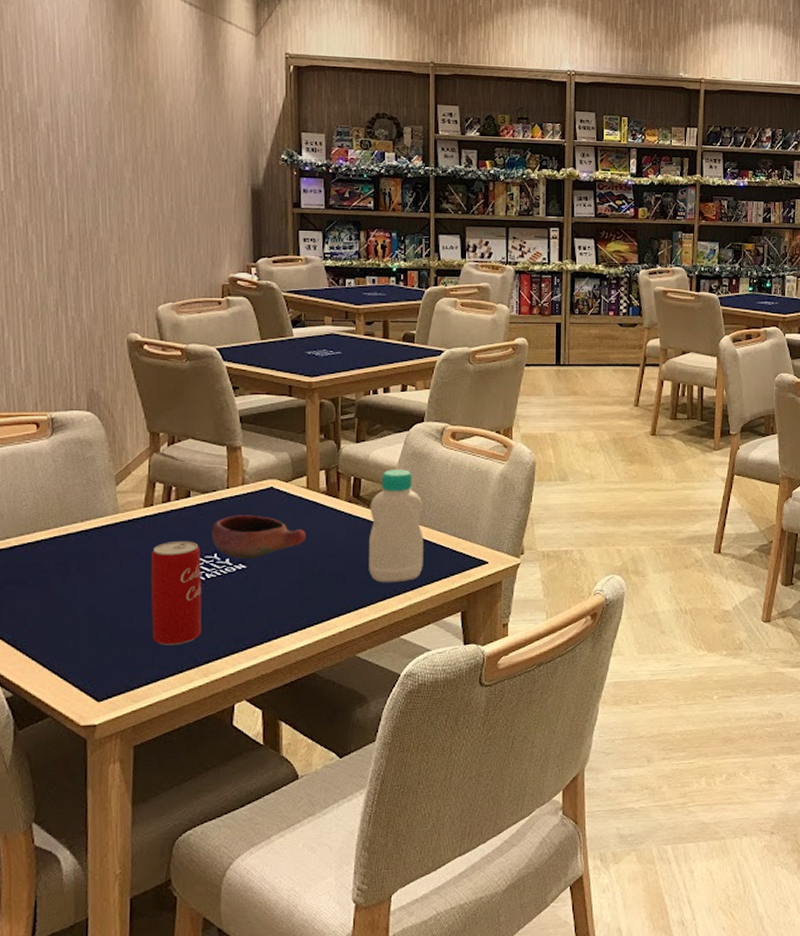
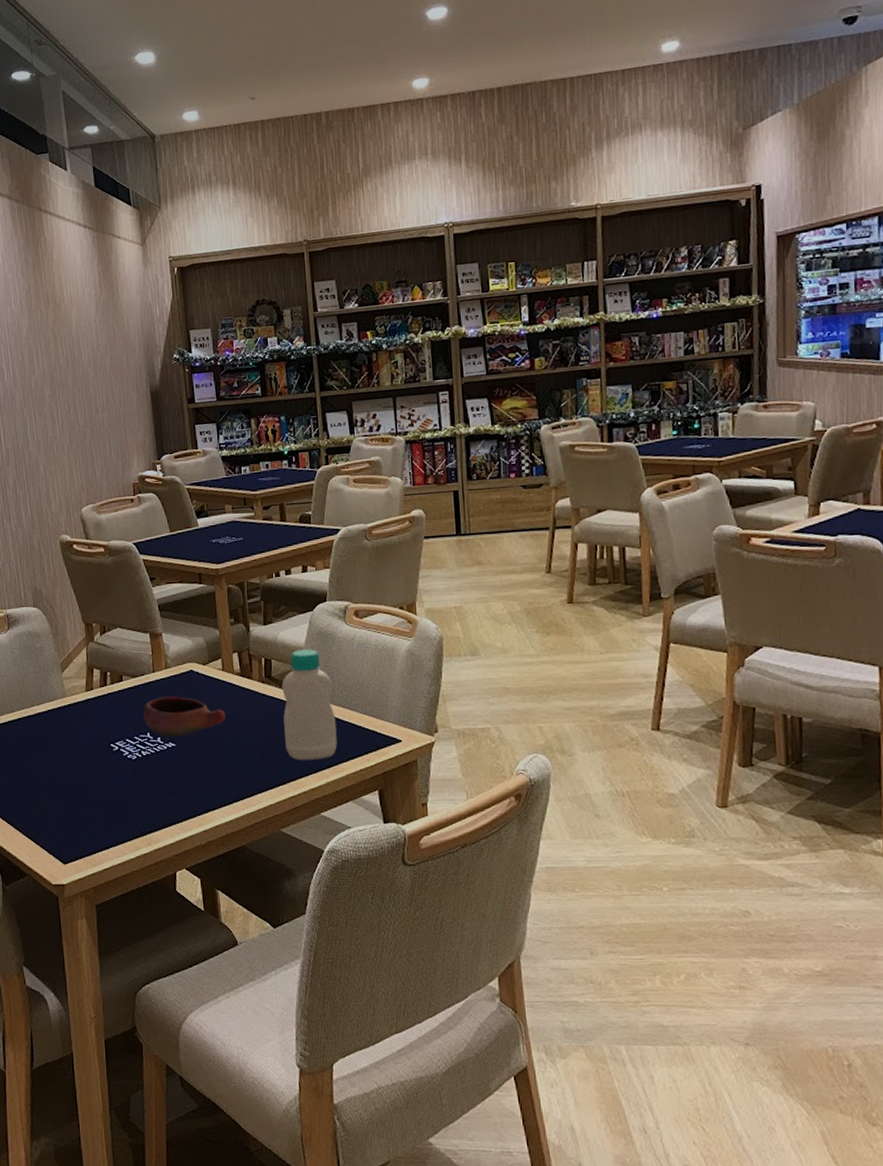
beverage can: present [151,540,202,645] -> none [96,720,142,816]

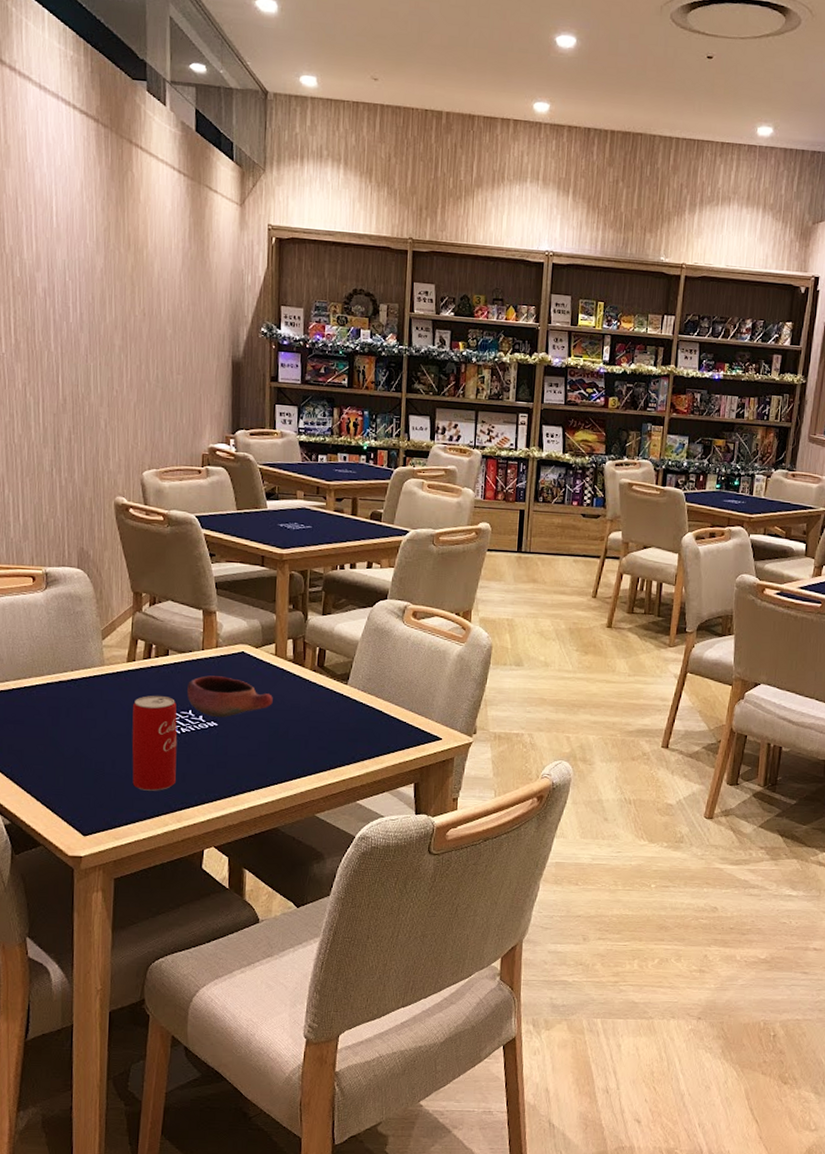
beverage can: none [96,720,142,816] -> present [131,695,177,791]
bottle: present [281,649,337,761] -> none [330,643,383,751]

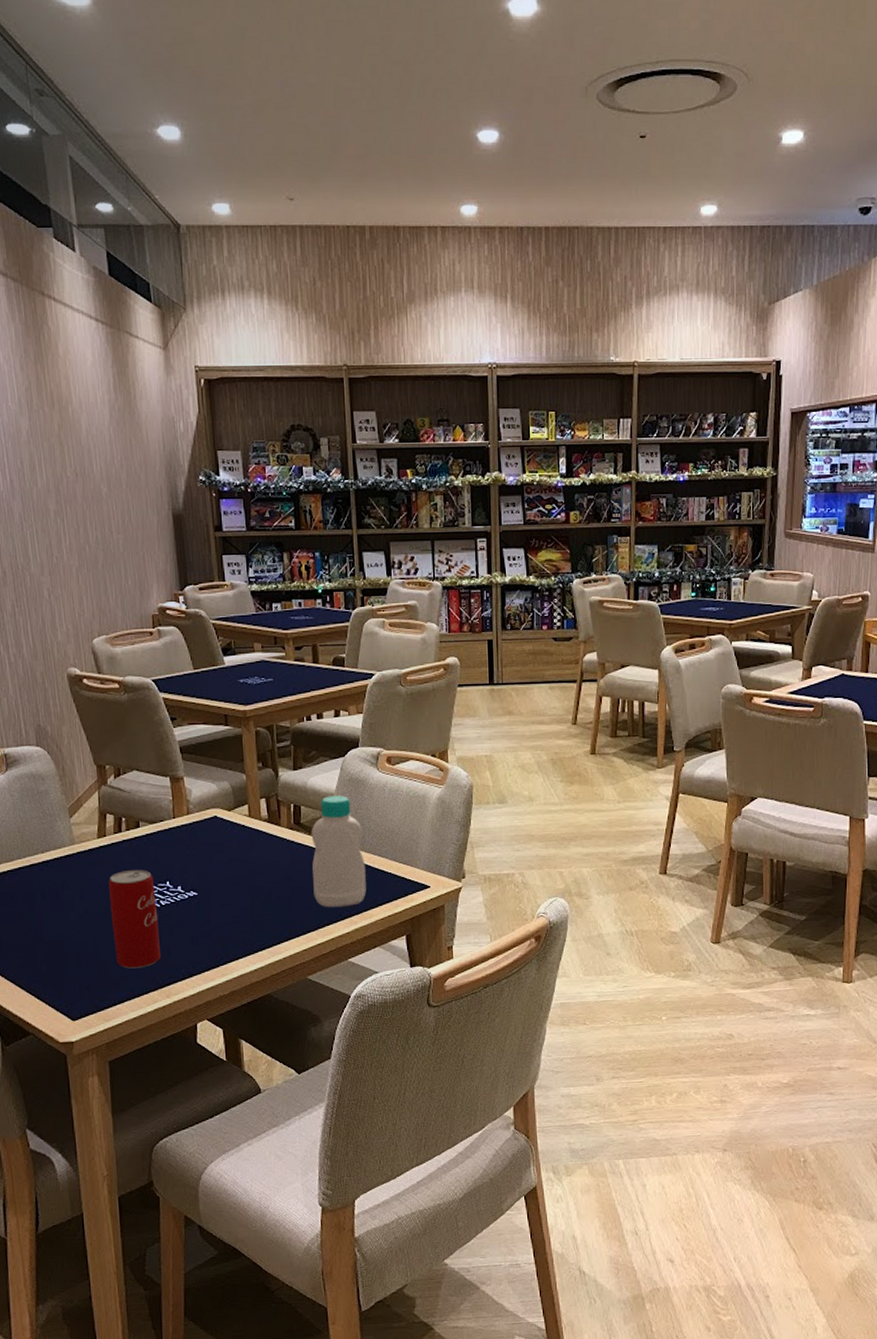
bowl: present [187,675,273,718] -> none [162,843,252,887]
bottle: none [330,643,383,751] -> present [311,796,366,908]

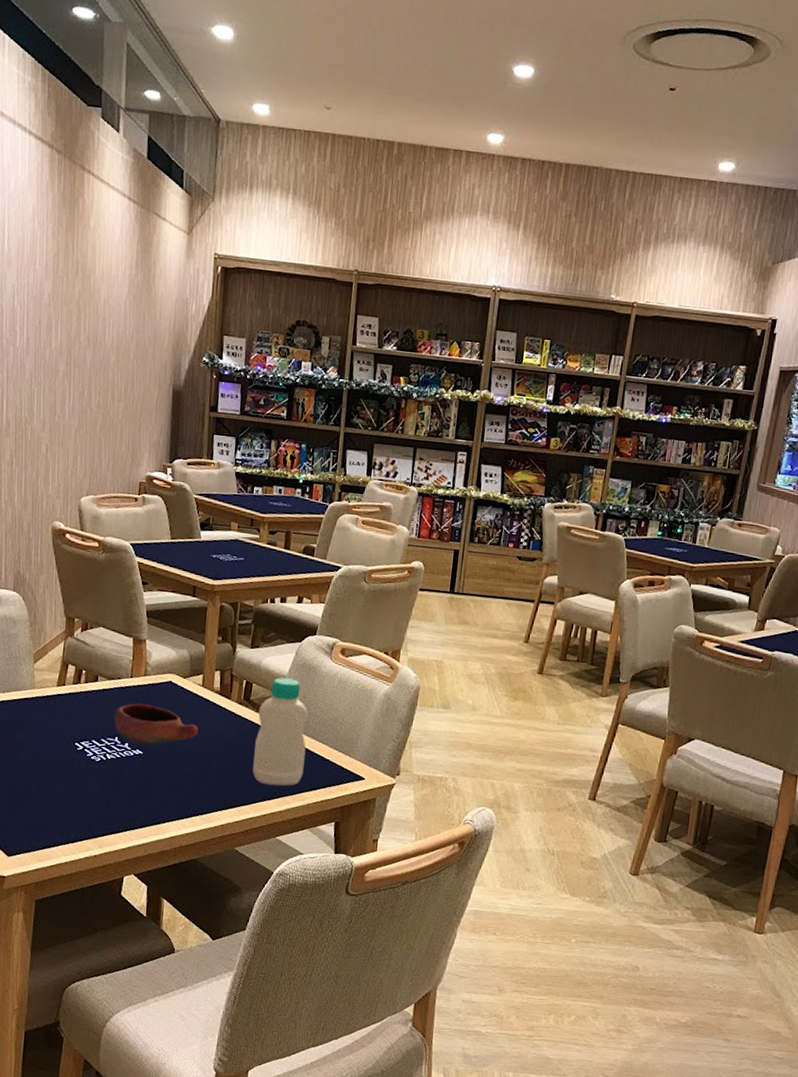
beverage can: present [109,869,161,969] -> none [57,720,104,816]
bowl: none [162,843,252,887] -> present [114,703,198,747]

